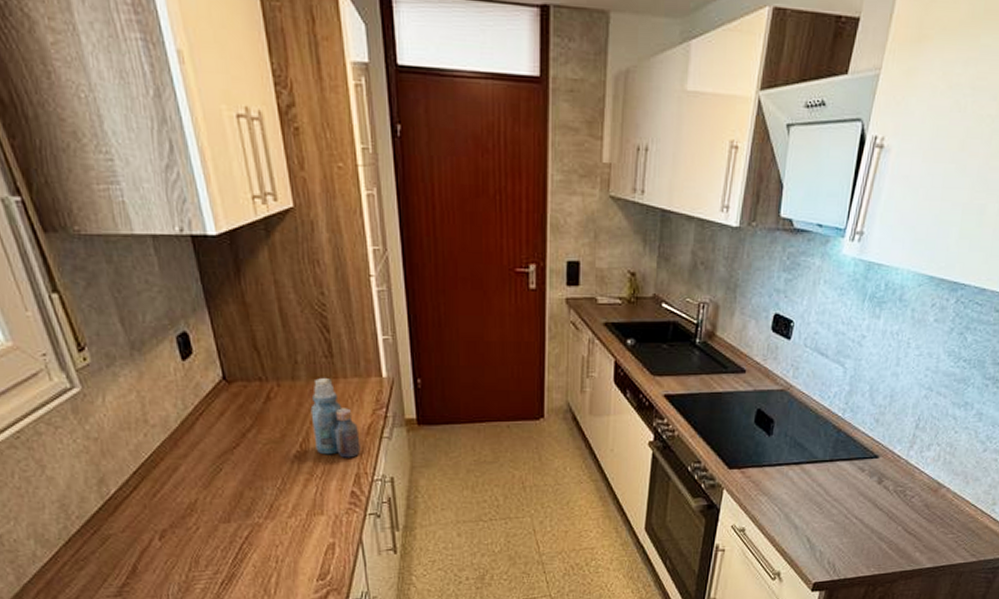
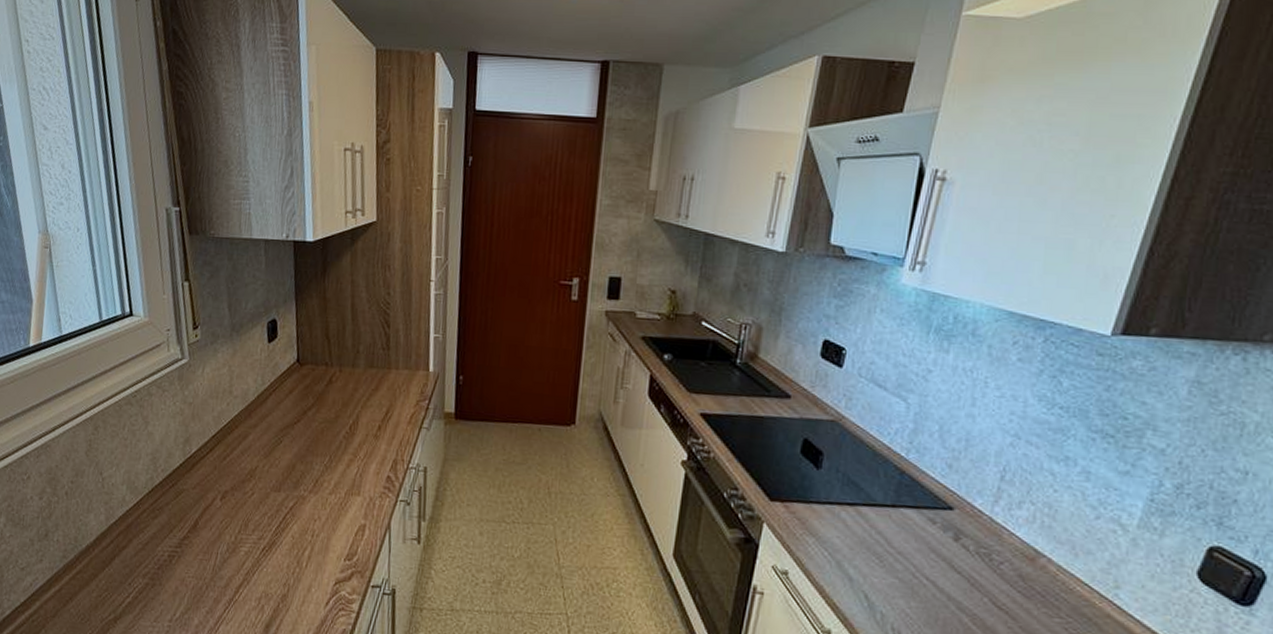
bottle: present [310,378,361,458] -> none [362,368,402,444]

